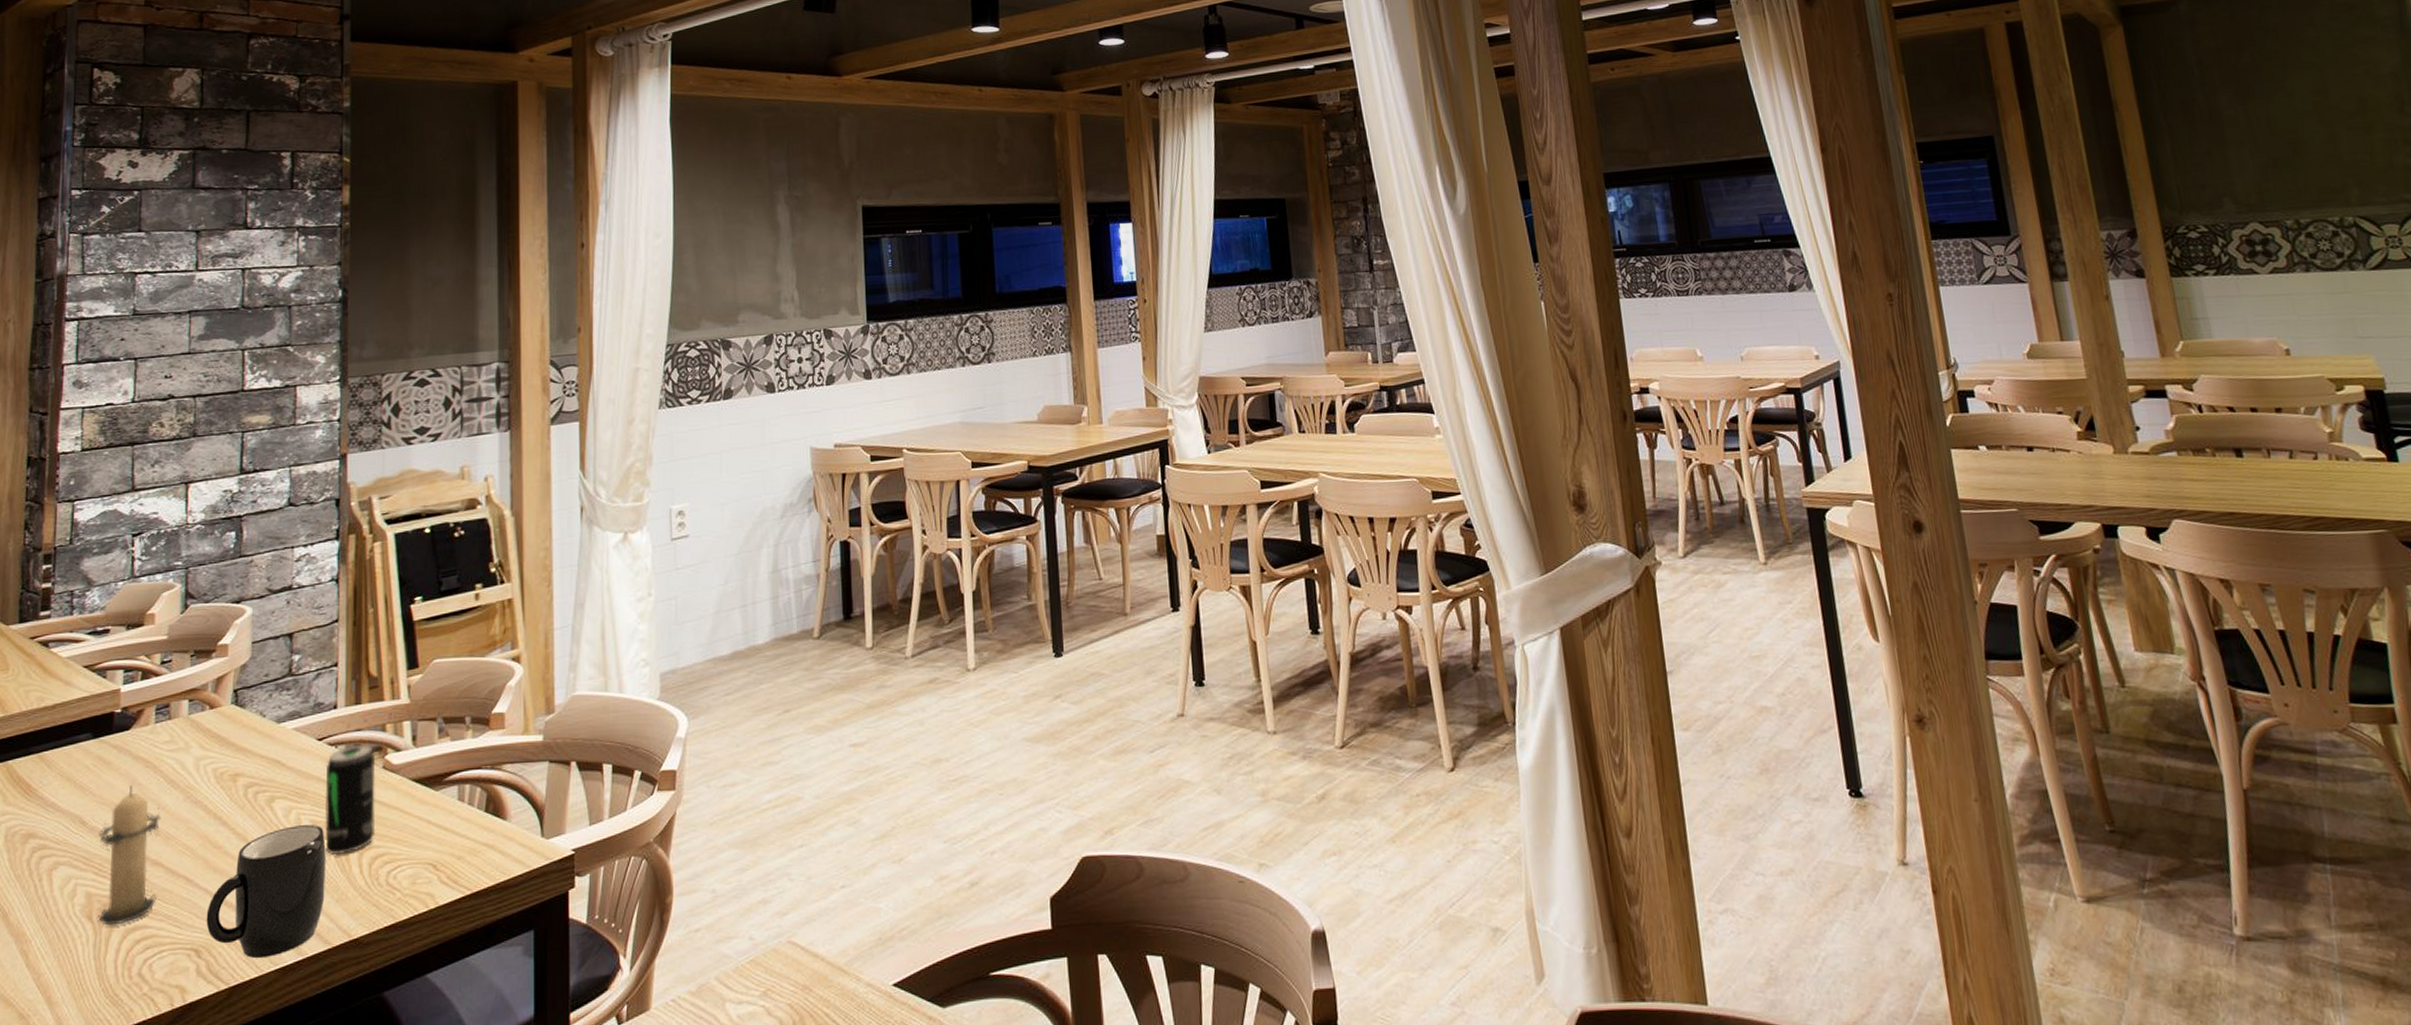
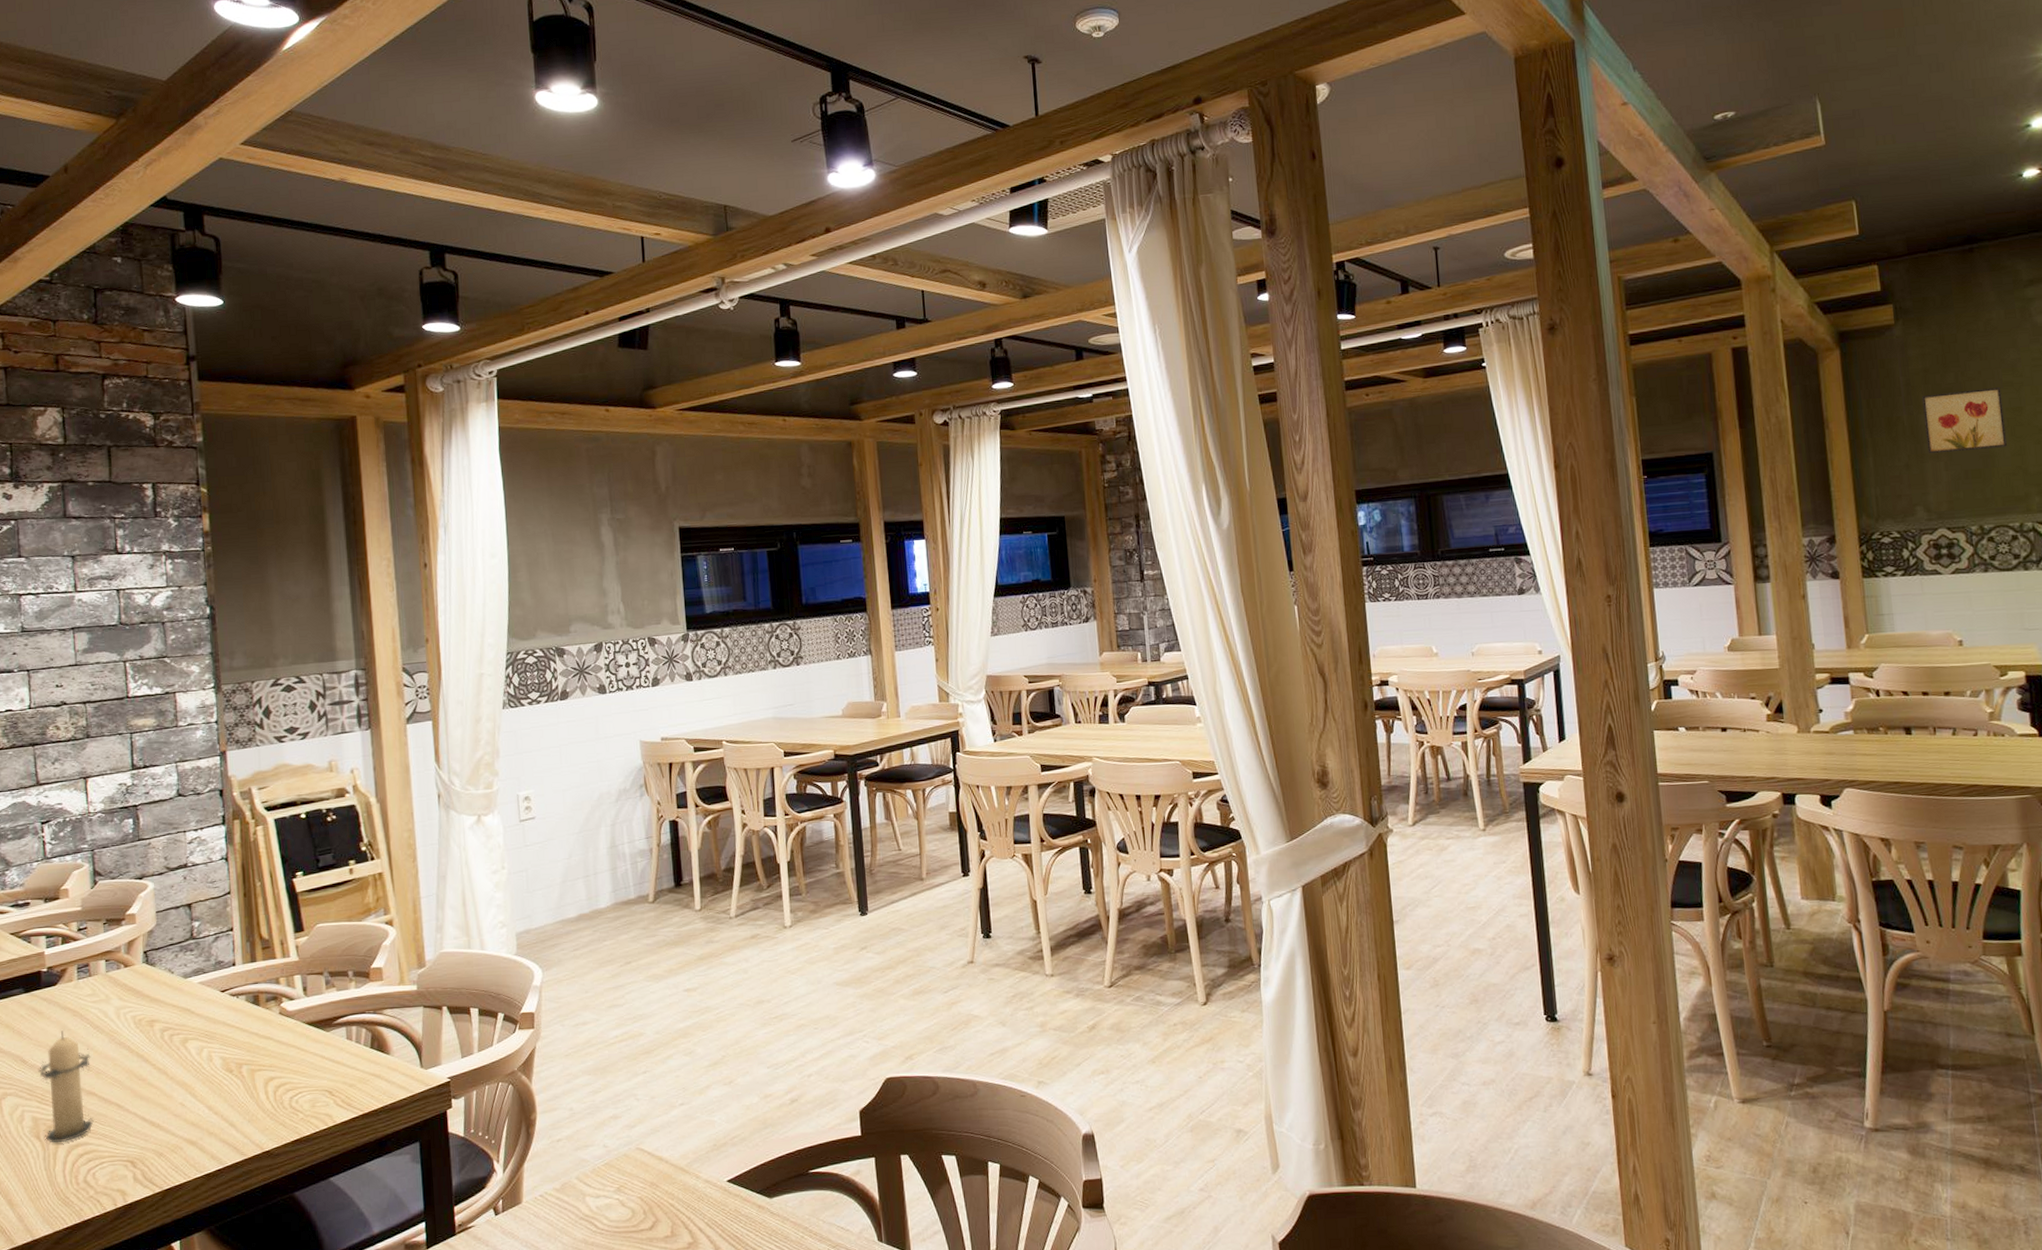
mug: present [206,825,326,959] -> none [137,1060,238,1168]
beverage can: present [325,744,376,854] -> none [229,994,278,1084]
wall art: none [2217,68,2316,140] -> present [1922,387,2007,454]

